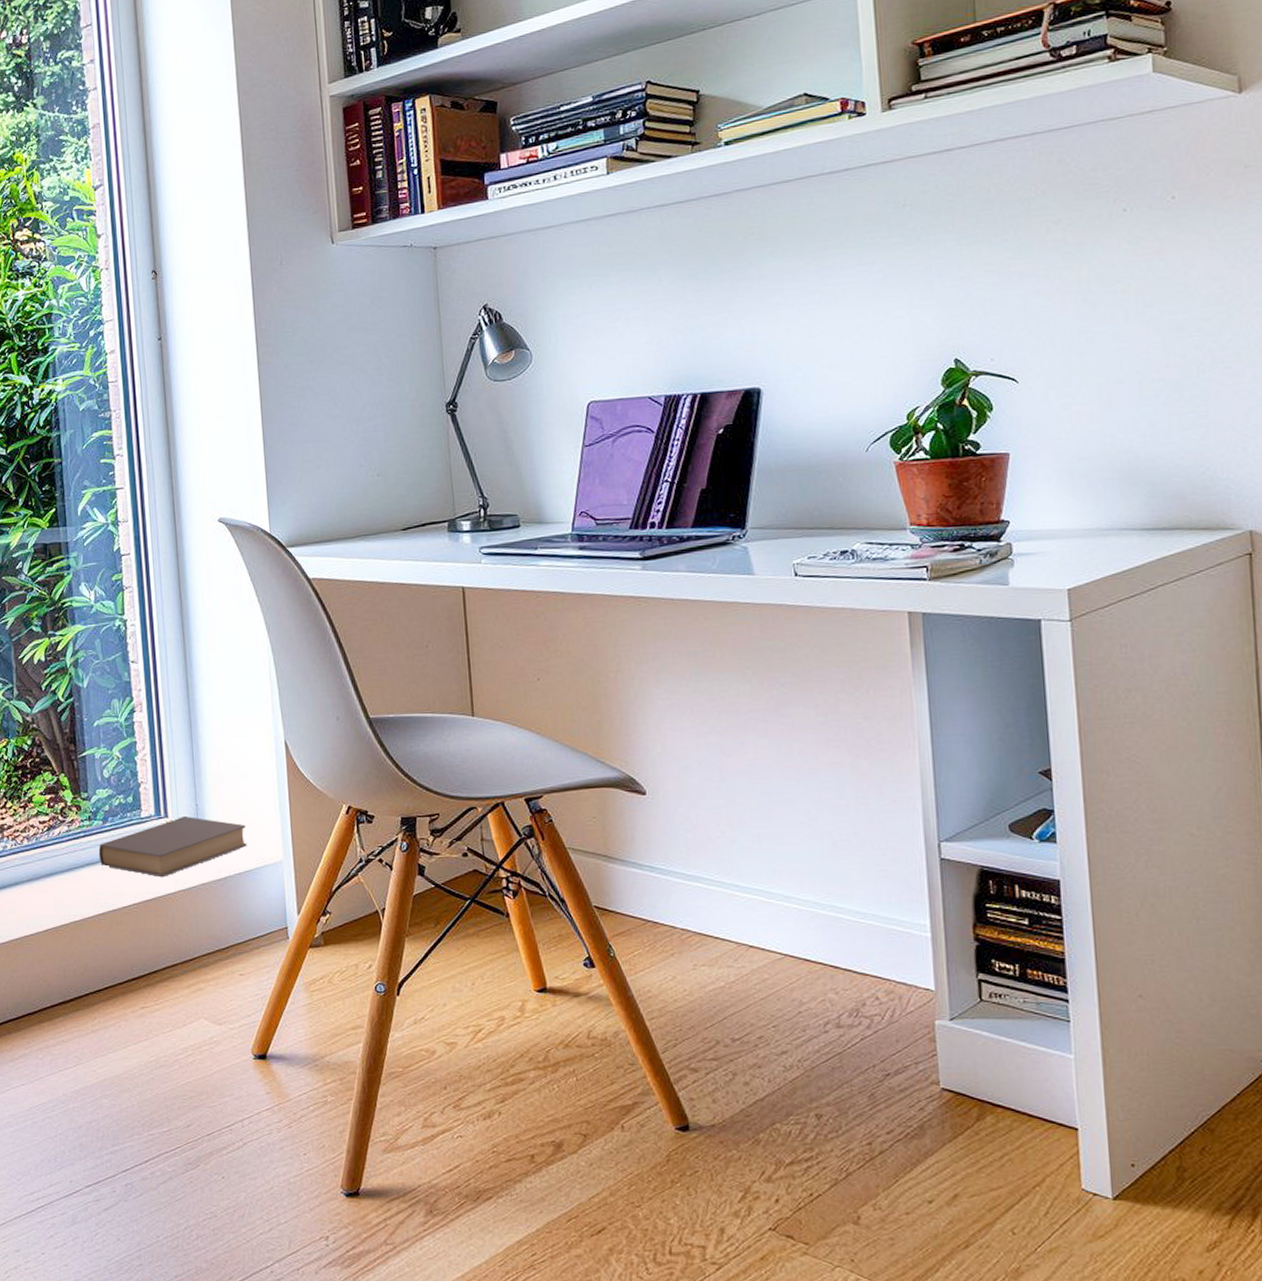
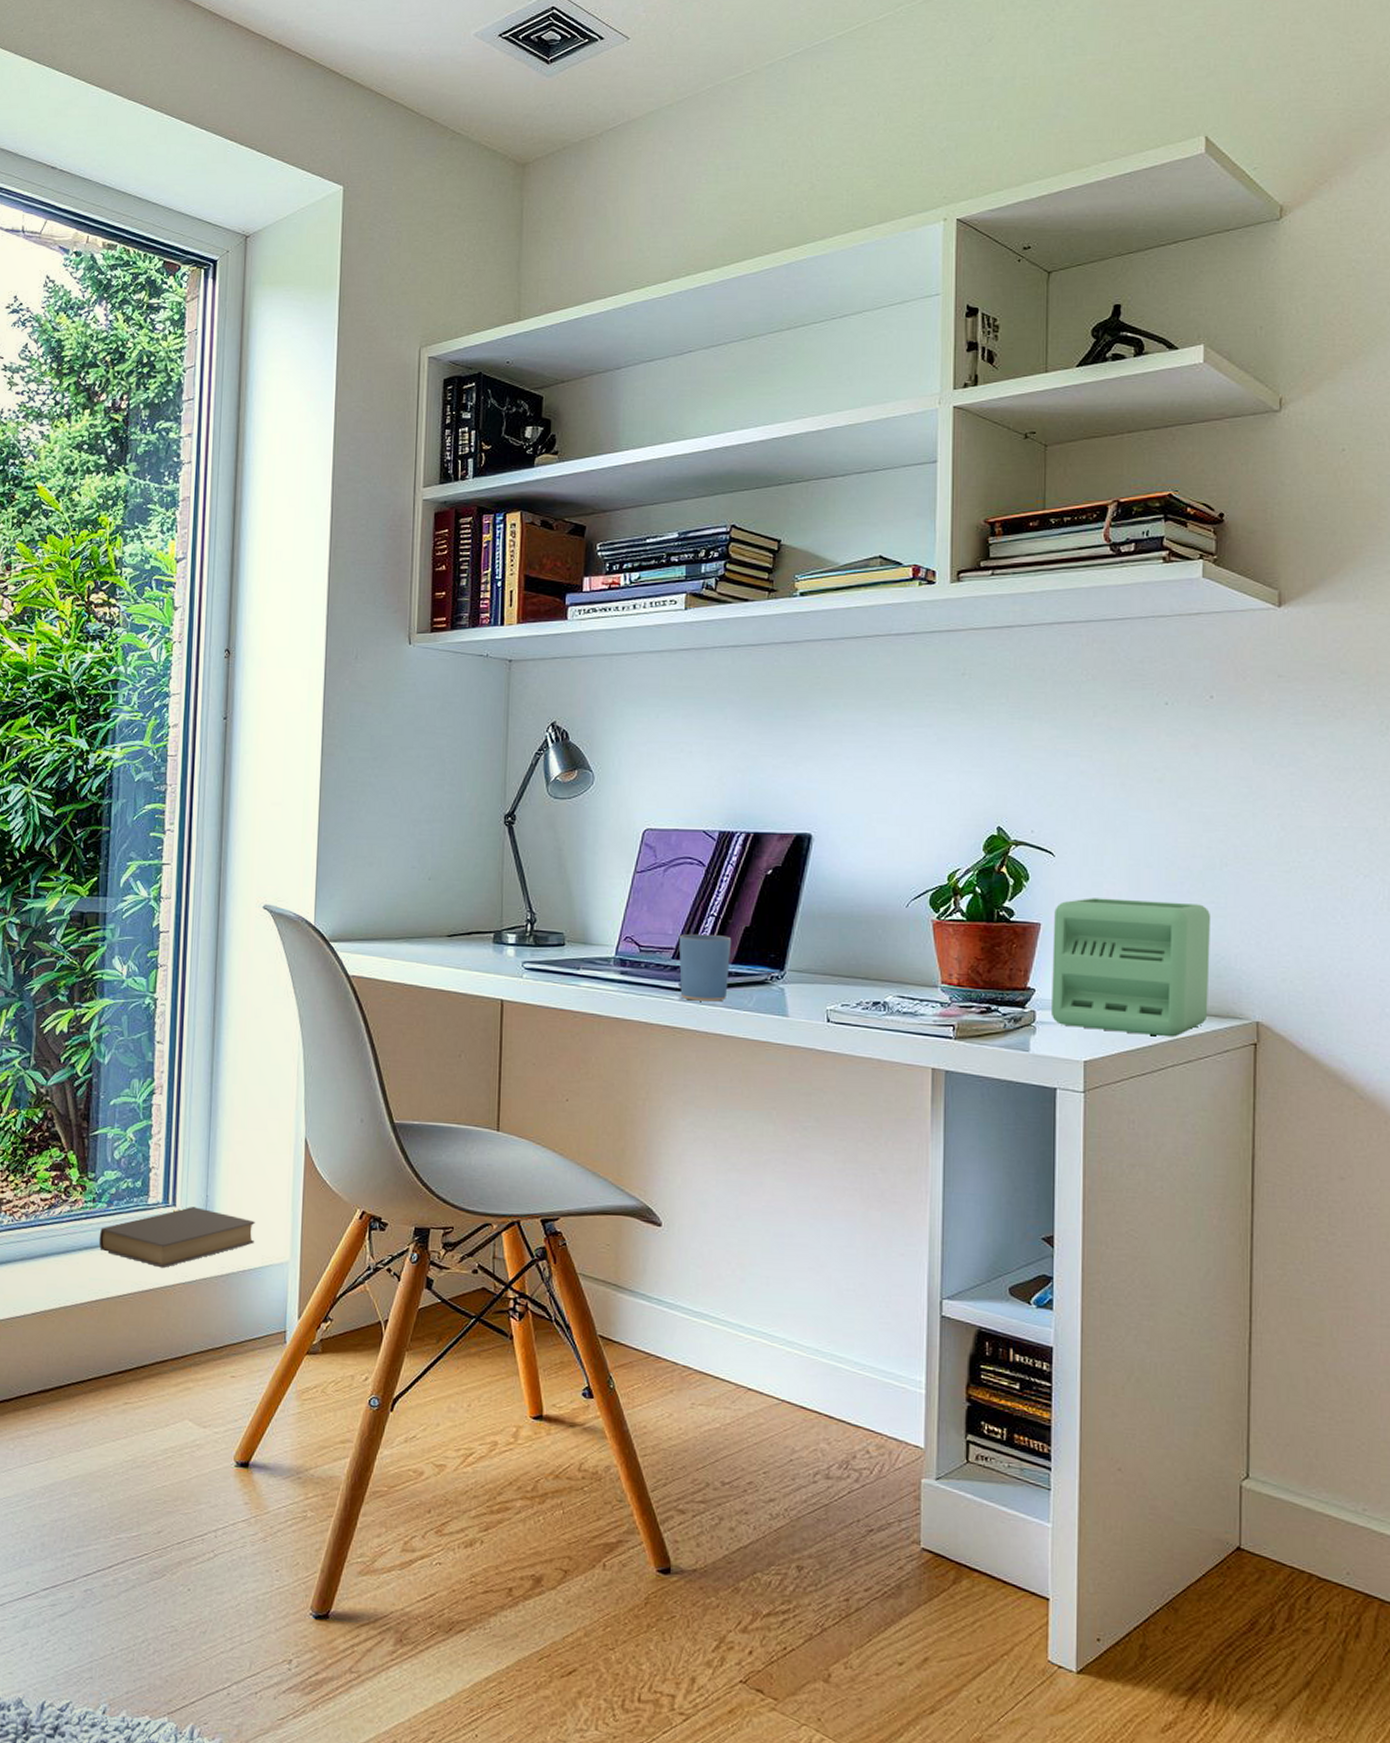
mug: none [634,500,690,569] -> present [678,933,732,1002]
desk organizer: none [1023,415,1197,557] -> present [1050,898,1211,1037]

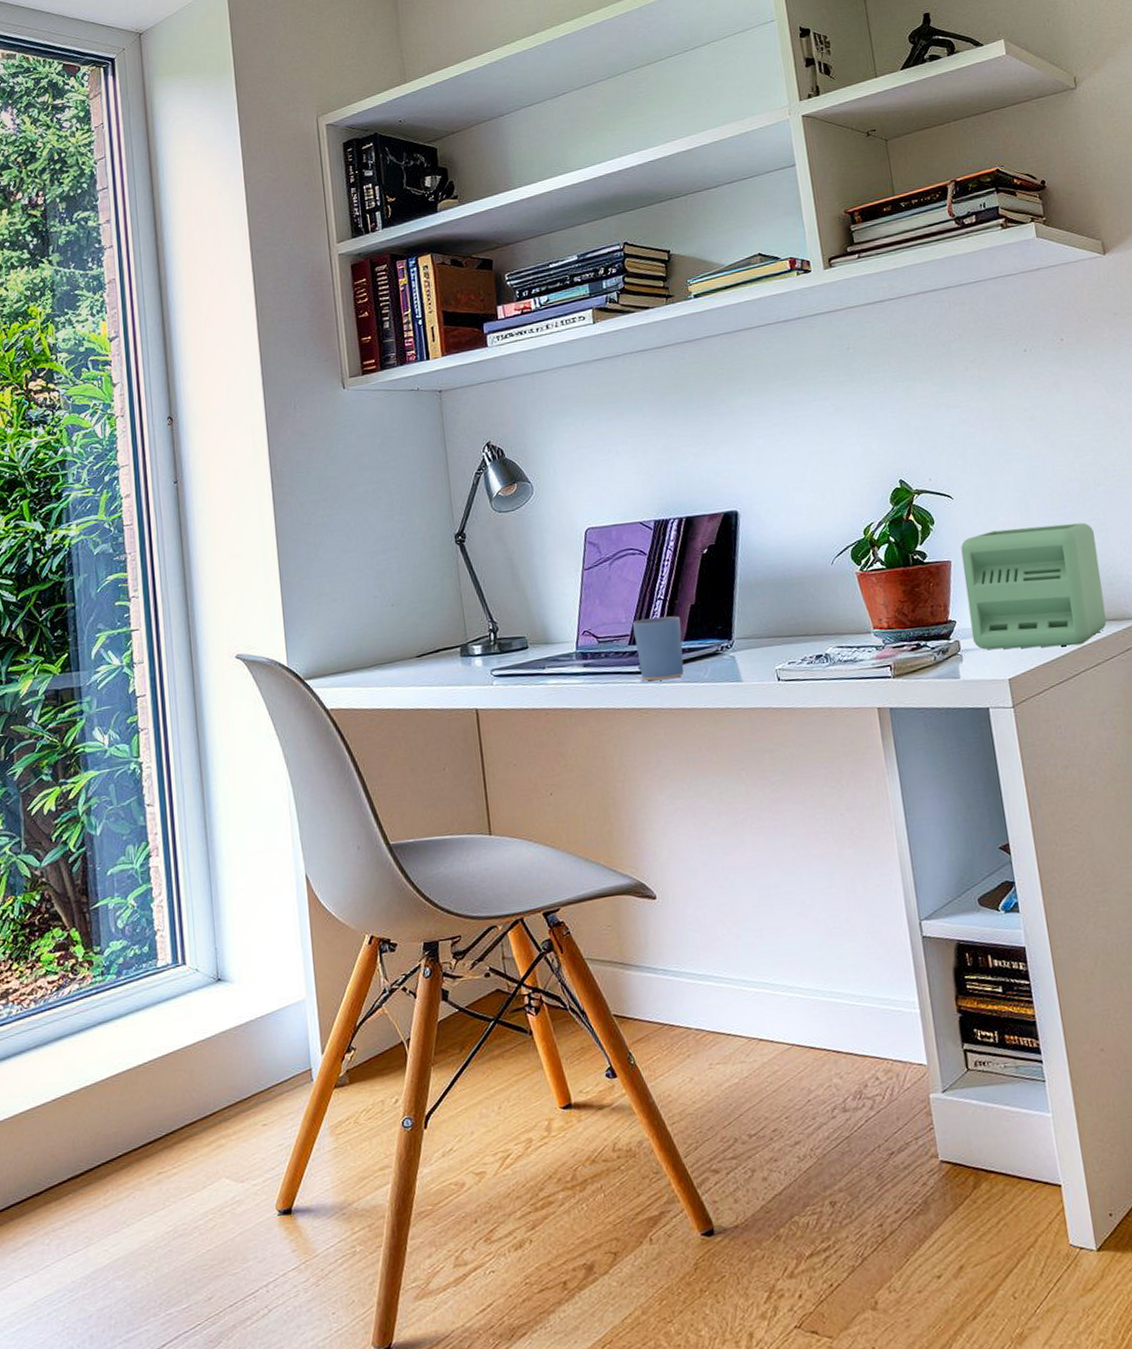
book: present [98,1207,255,1267] -> none [111,961,269,1029]

